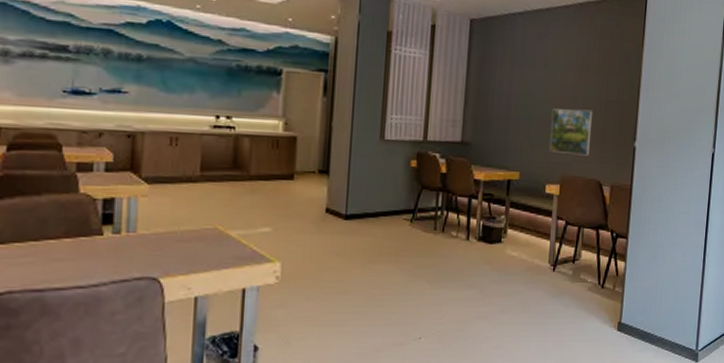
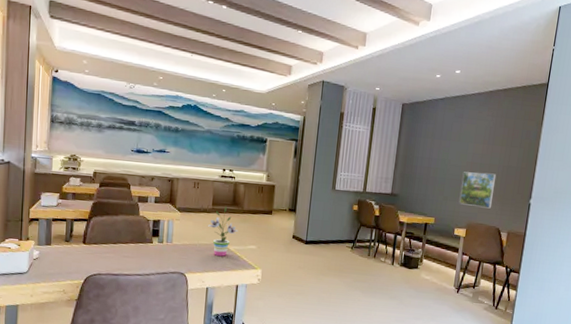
potted plant: none [194,170,243,247] -> present [208,206,239,256]

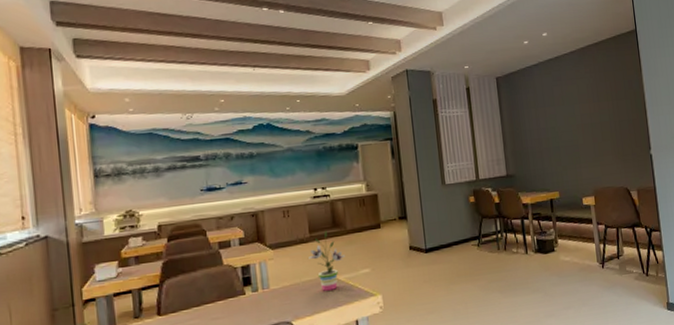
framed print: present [460,172,497,209] -> none [576,131,613,171]

